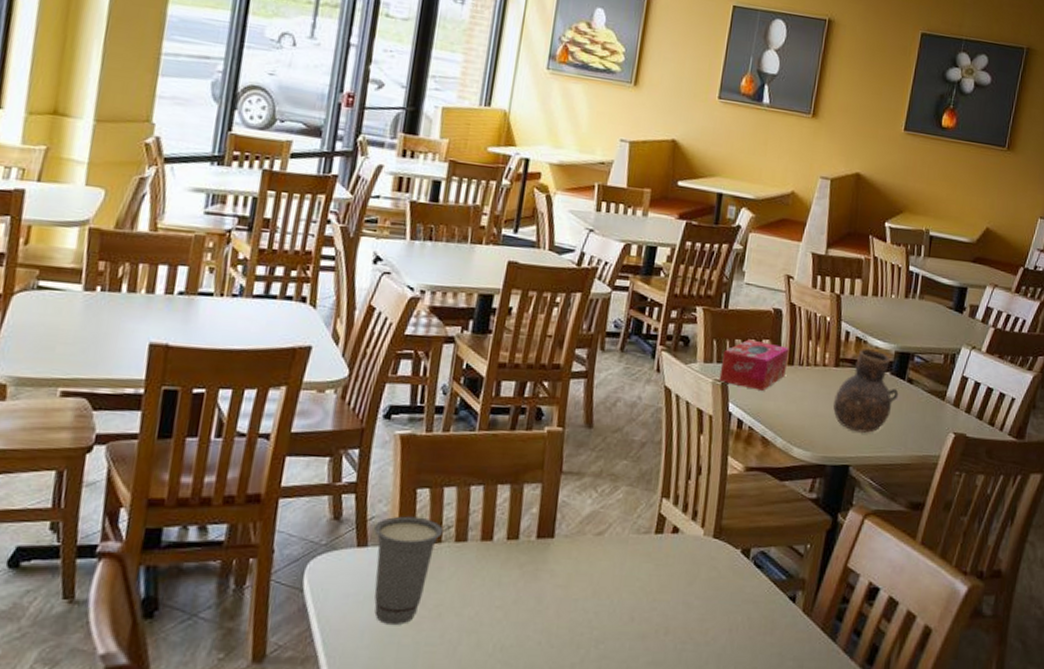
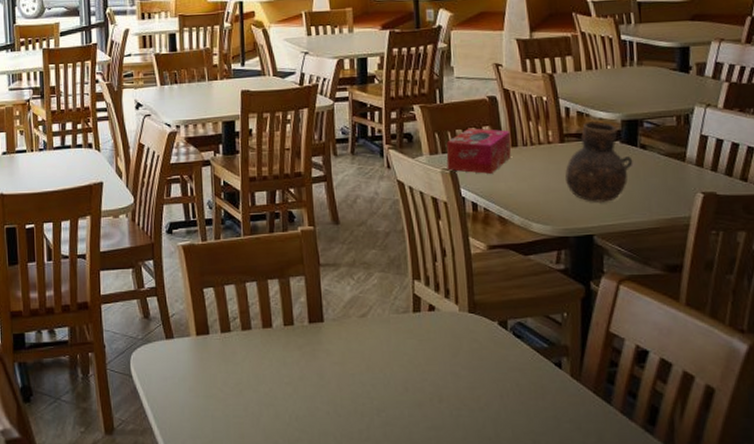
cup: present [374,516,443,624] -> none [176,312,230,401]

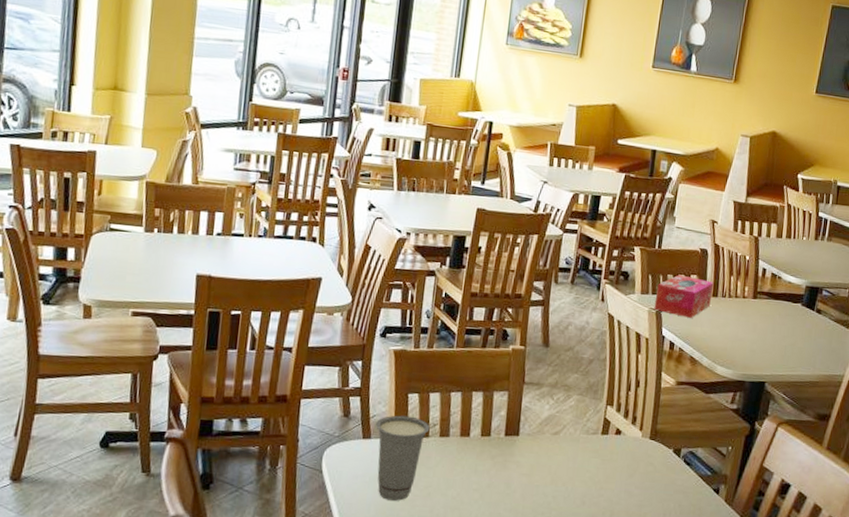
cup: none [176,312,230,401] -> present [376,415,430,501]
vase: present [565,121,633,203] -> none [751,283,809,356]

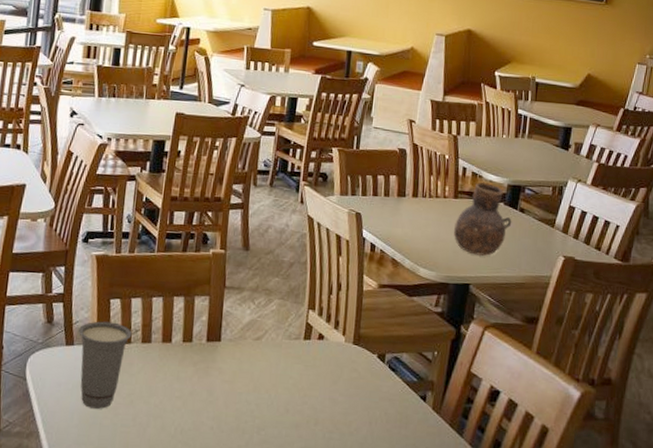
tissue box: present [654,274,714,318] -> none [353,175,414,219]
vase: none [751,283,809,356] -> present [454,182,512,257]

